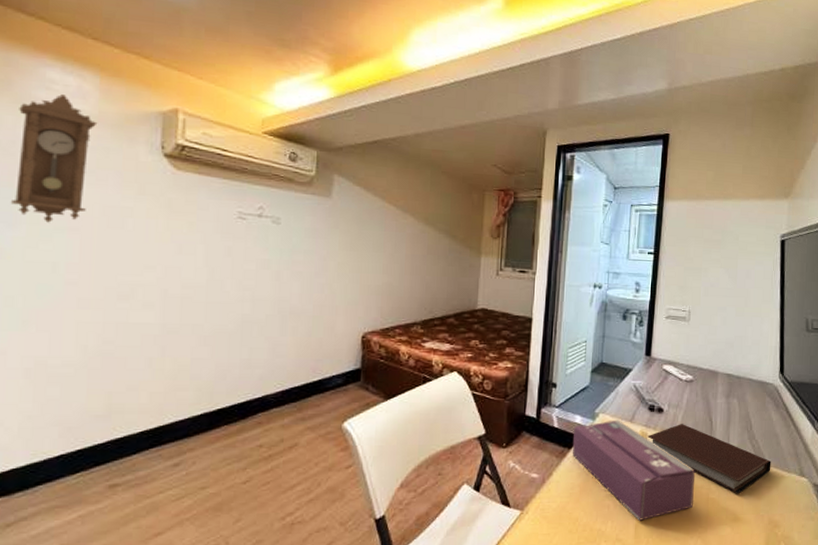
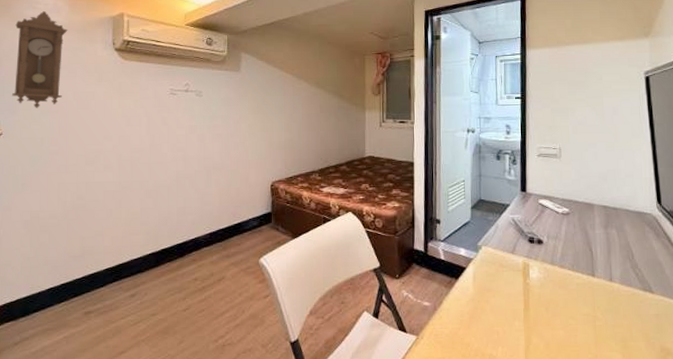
tissue box: present [572,420,696,521] -> none [459,251,581,347]
notebook: present [647,424,771,494] -> none [529,254,658,322]

